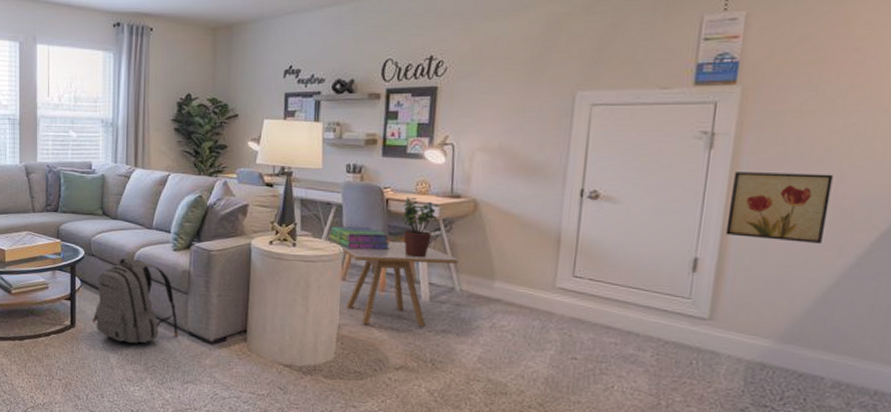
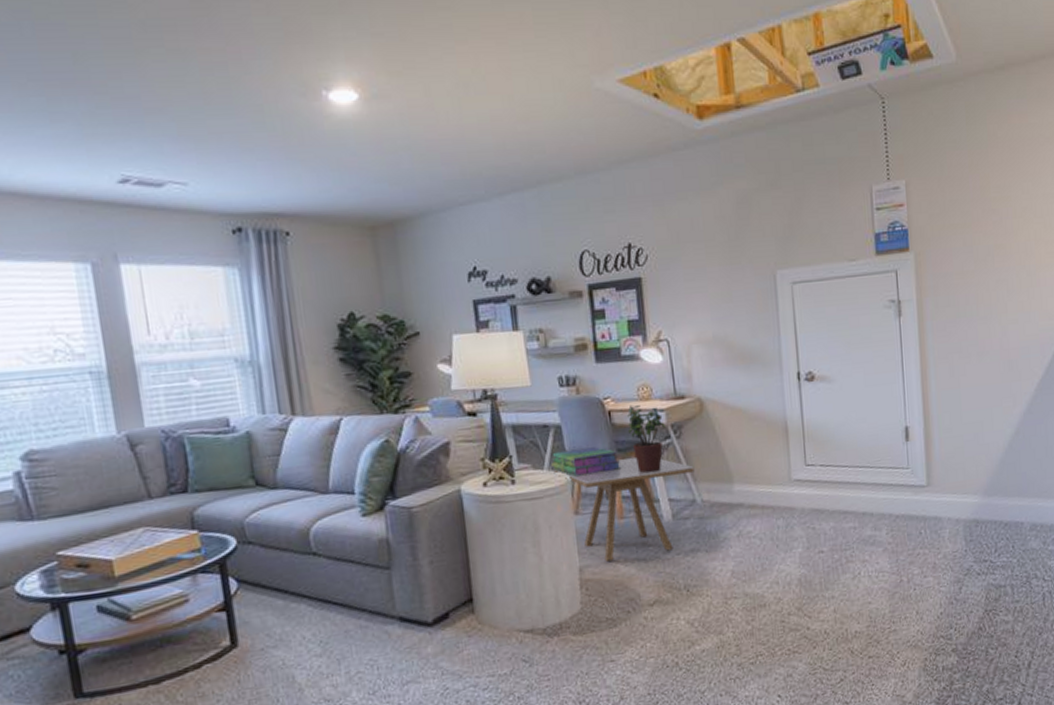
backpack: present [92,256,178,343] -> none [261,534,386,652]
wall art: present [725,172,833,245] -> none [923,329,1000,400]

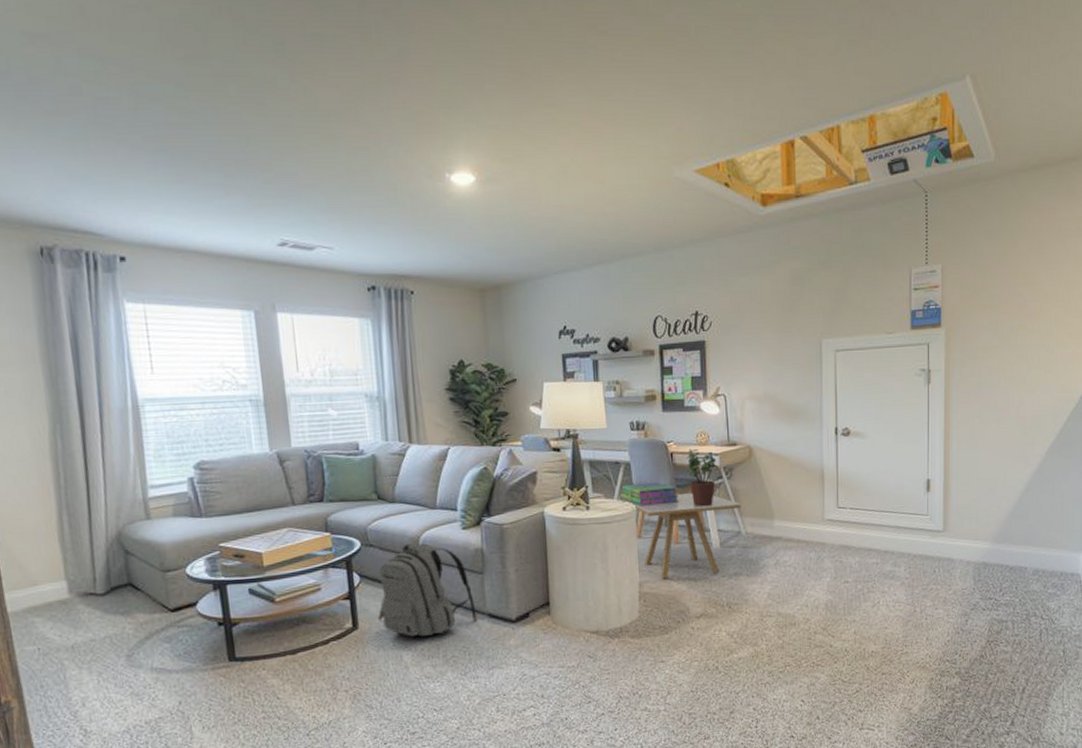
backpack: none [261,534,386,652] -> present [377,541,477,637]

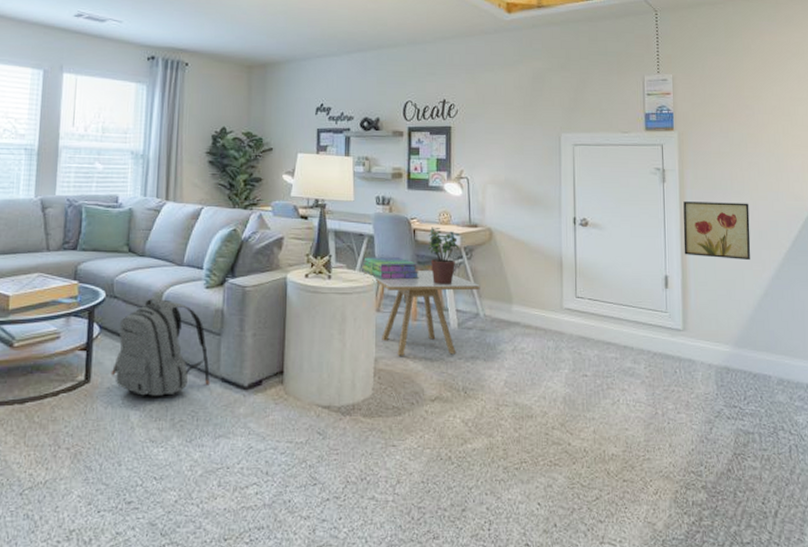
wall art: none [947,398,1015,458] -> present [683,201,751,261]

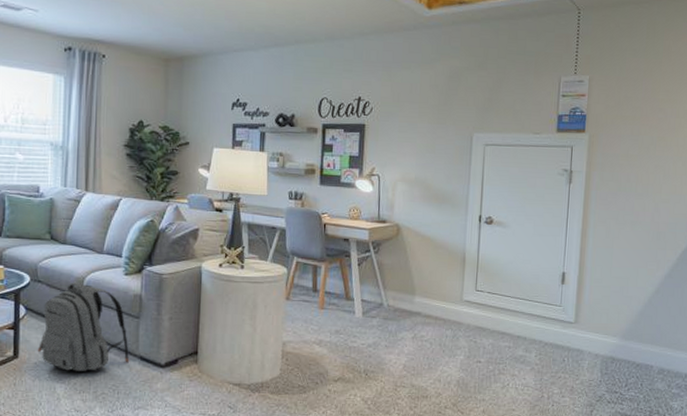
stack of books: present [362,257,420,280] -> none [273,249,328,271]
side table: present [363,271,480,356] -> none [274,262,386,341]
potted plant: present [427,227,460,285] -> none [337,221,369,277]
wall art: present [683,201,751,261] -> none [583,202,651,260]

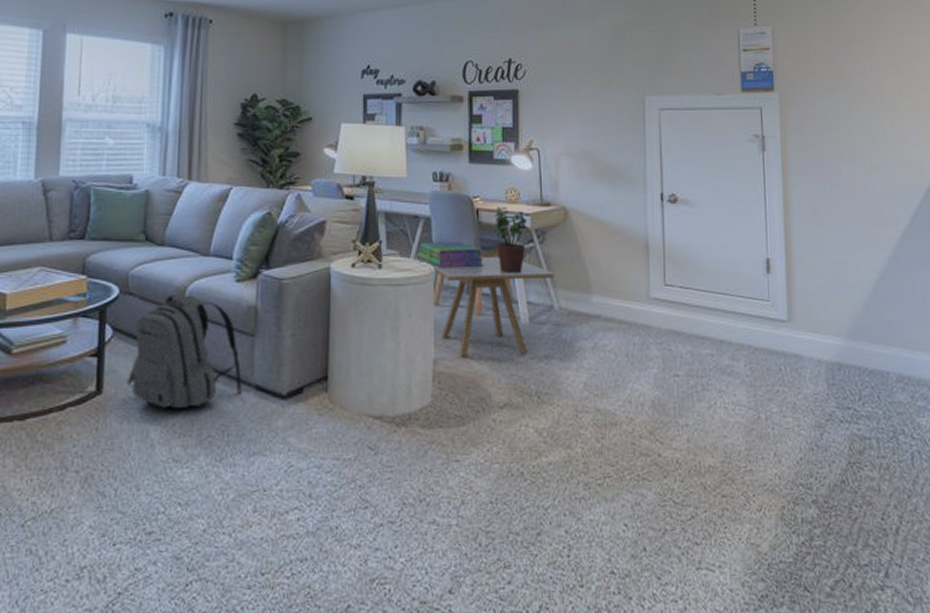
stack of books: none [273,249,328,271] -> present [417,242,484,268]
side table: none [274,262,386,341] -> present [419,257,554,357]
potted plant: none [337,221,369,277] -> present [493,206,531,274]

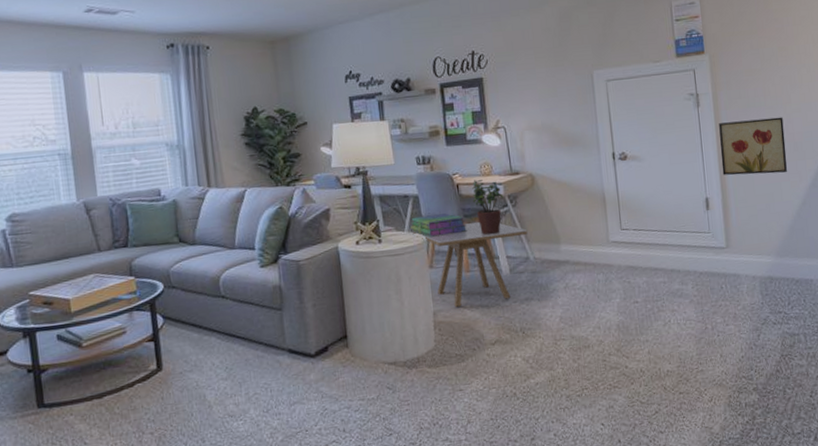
backpack: present [126,292,242,408] -> none [181,281,278,376]
wall art: none [786,173,864,240] -> present [719,117,787,175]

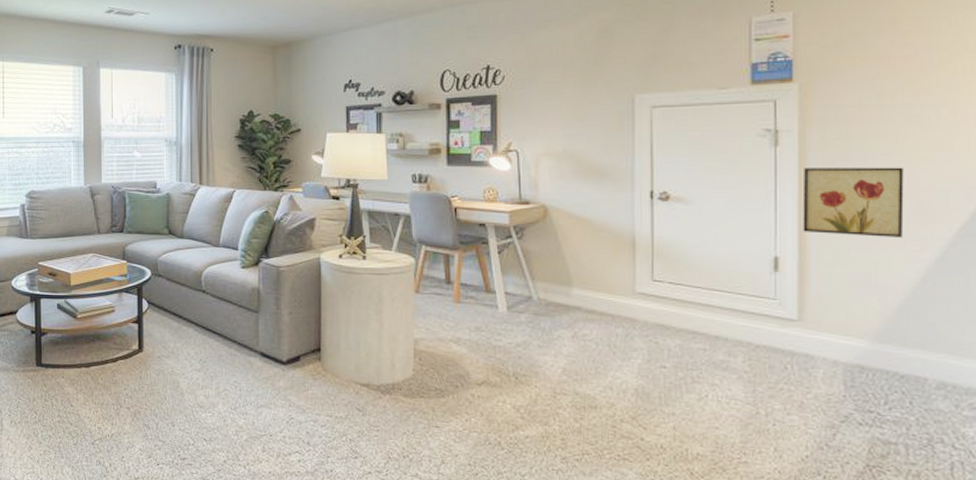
stack of books: present [410,213,468,237] -> none [399,237,463,260]
side table: present [412,222,528,307] -> none [400,251,533,339]
potted plant: present [472,179,503,235] -> none [471,204,509,267]

